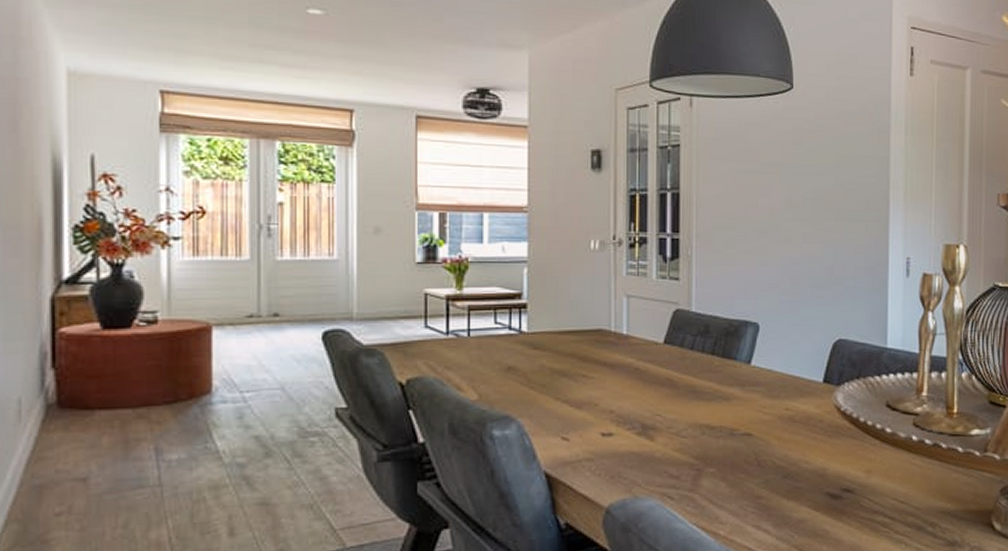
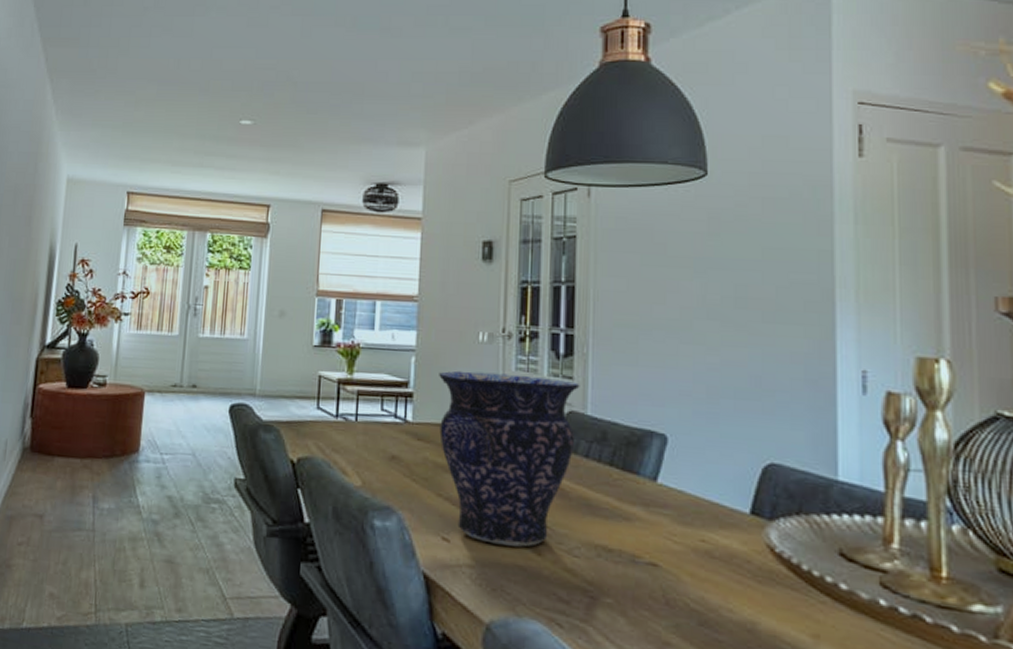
vase: none [552,279,685,437] -> present [439,370,580,547]

